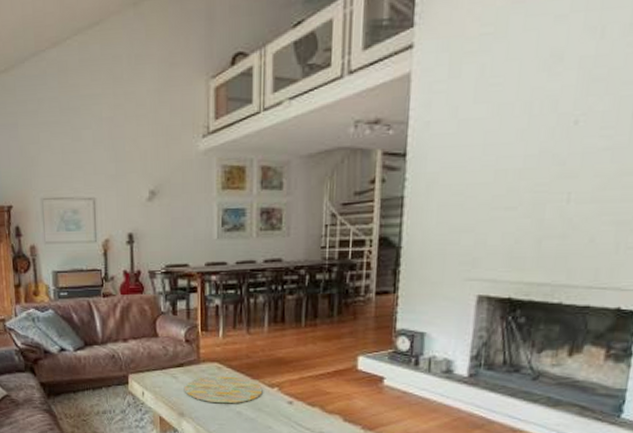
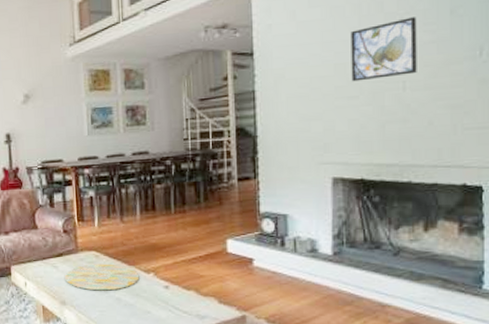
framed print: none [511,119,594,191] -> present [351,17,417,82]

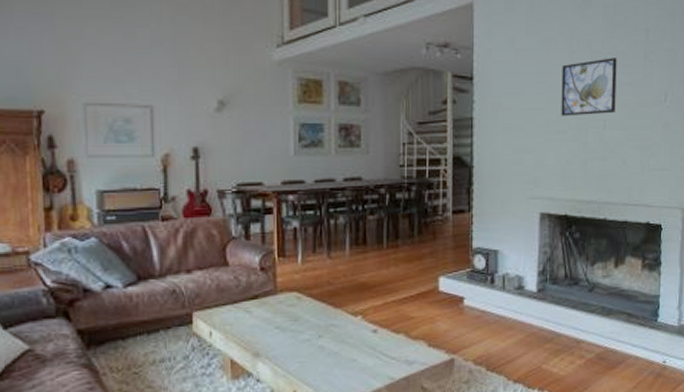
decorative tray: present [64,264,140,291] -> none [259,306,346,339]

